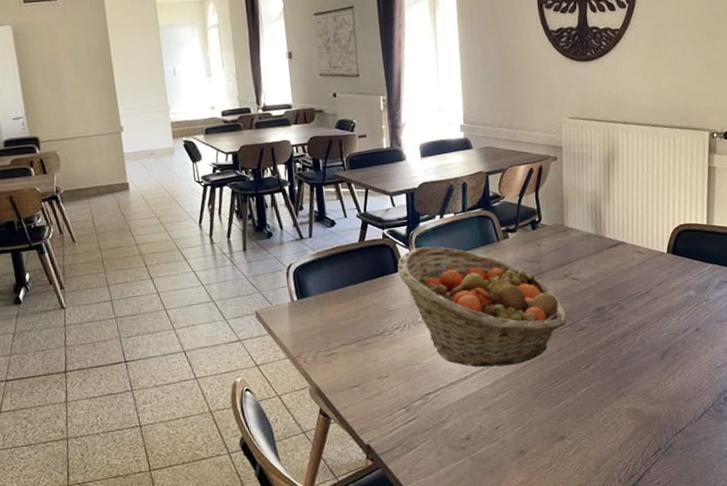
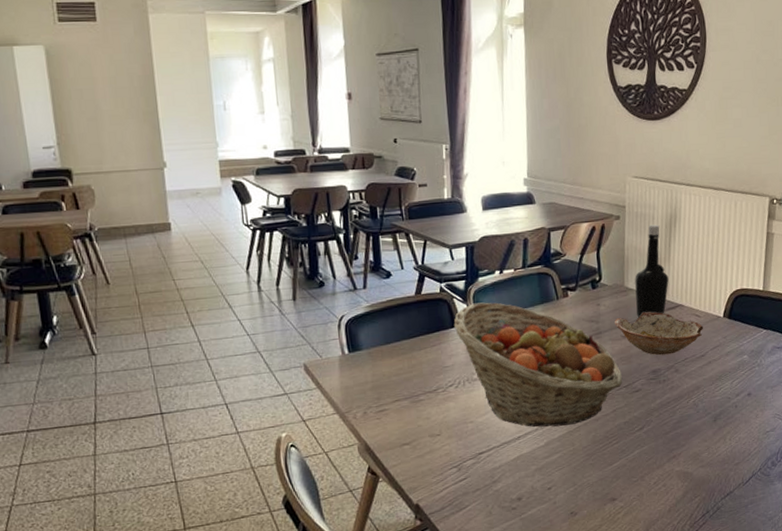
bowl: none [556,250,647,293] -> present [615,312,704,356]
bottle: none [575,163,610,256] -> present [635,224,669,318]

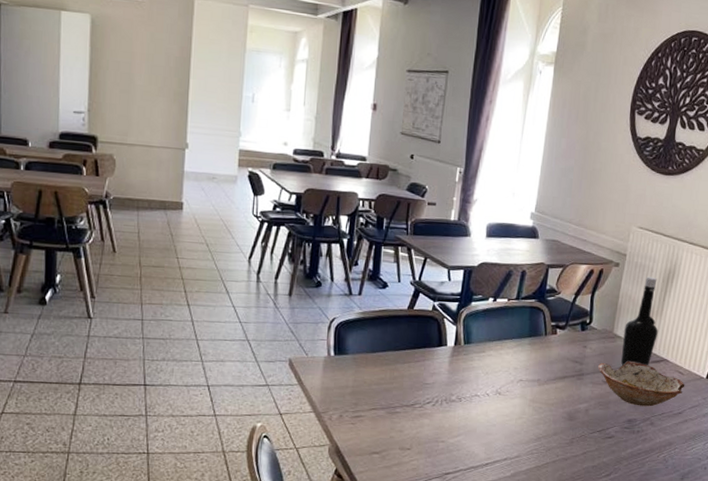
fruit basket: present [453,302,622,428] -> none [440,326,597,460]

